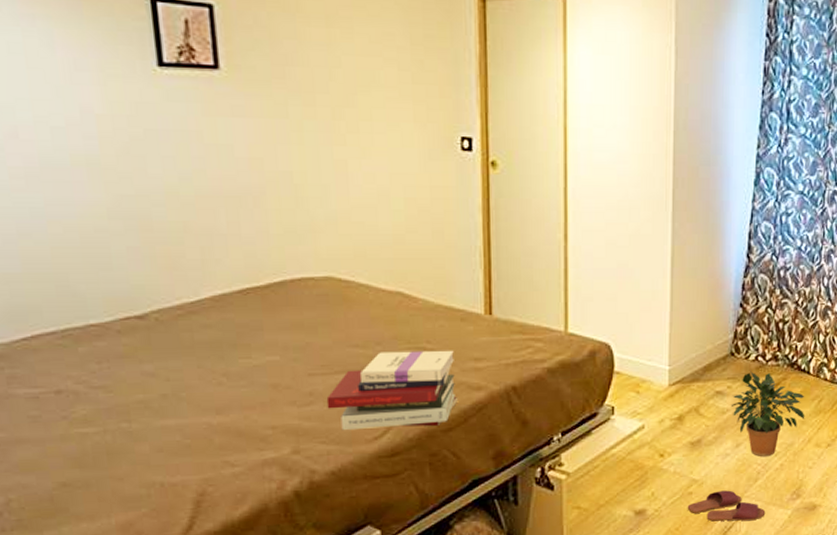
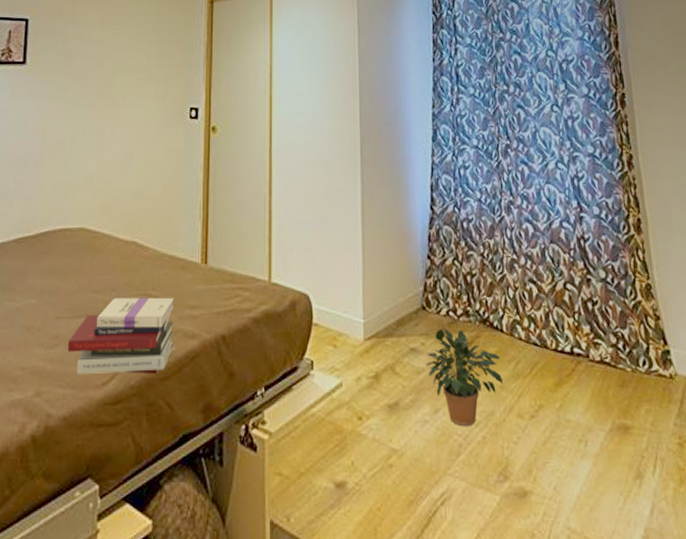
slippers: present [687,490,765,522] -> none [388,465,471,506]

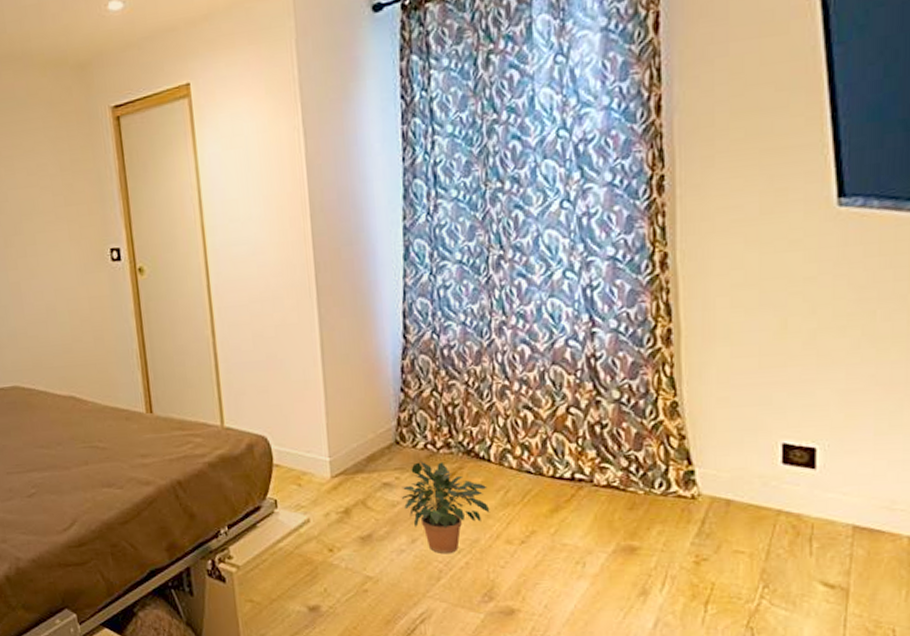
books: present [67,297,174,375] -> none [22,447,130,523]

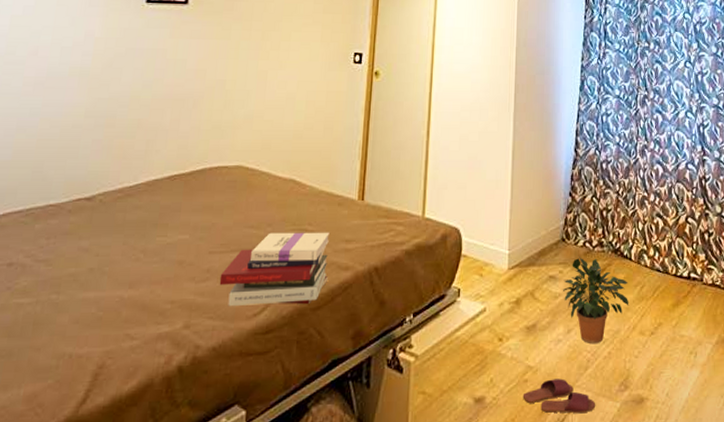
books: none [22,447,130,523] -> present [219,232,330,307]
slippers: none [363,589,452,624] -> present [522,378,595,414]

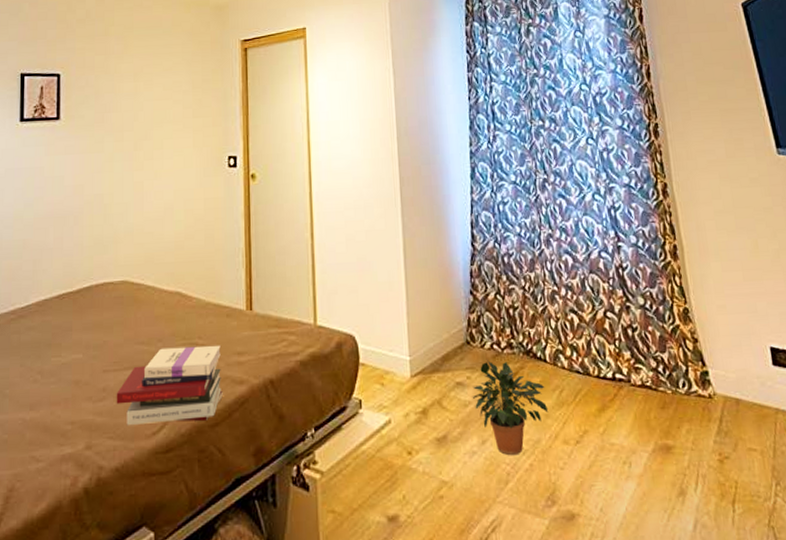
slippers: present [522,378,595,414] -> none [439,494,520,532]

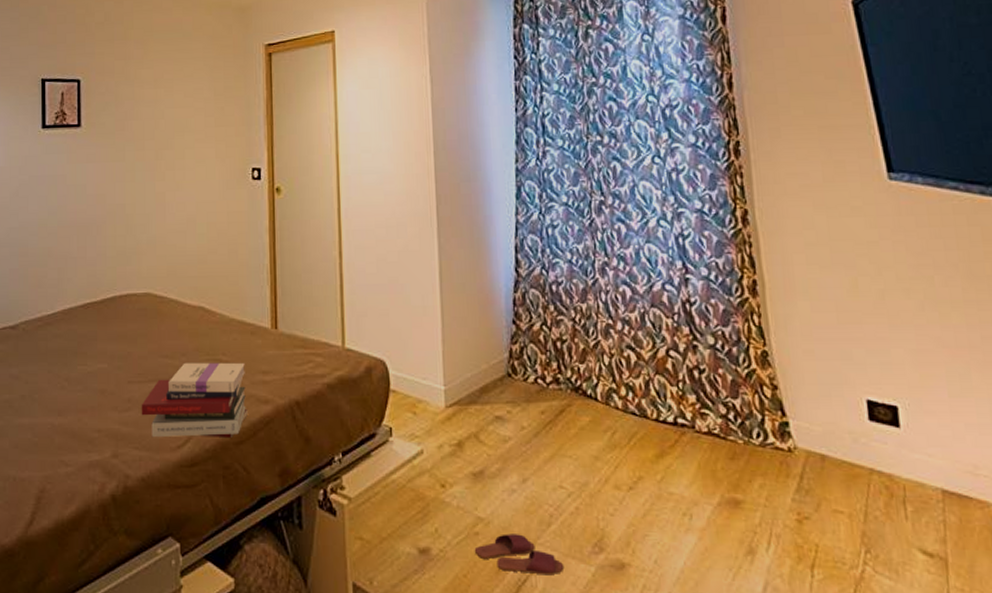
slippers: none [439,494,520,532] -> present [474,534,563,576]
potted plant: present [472,360,549,456] -> none [512,395,599,497]

